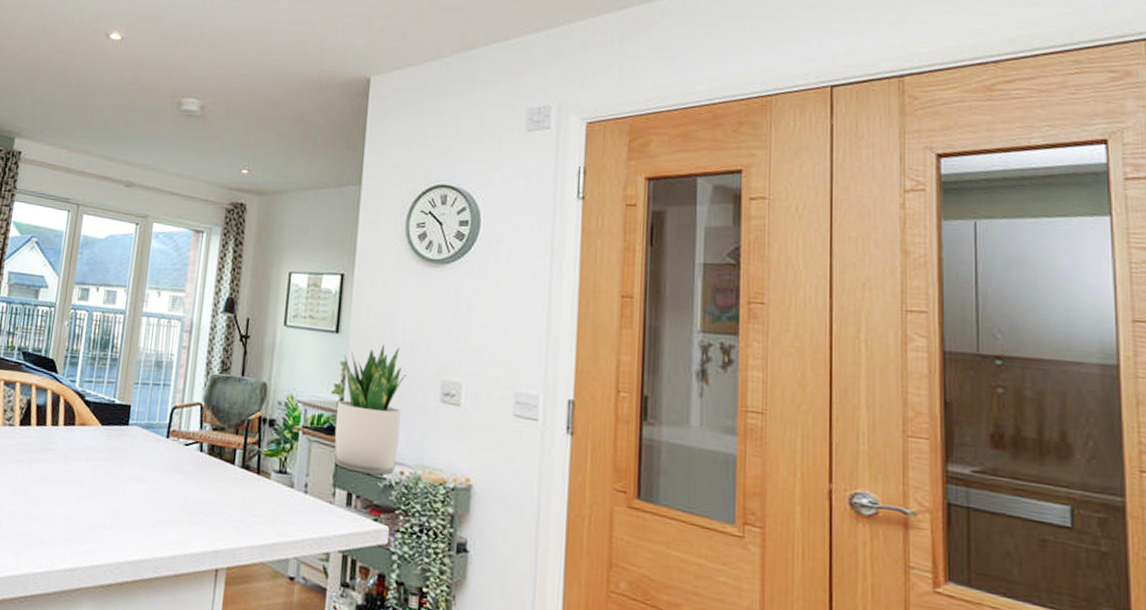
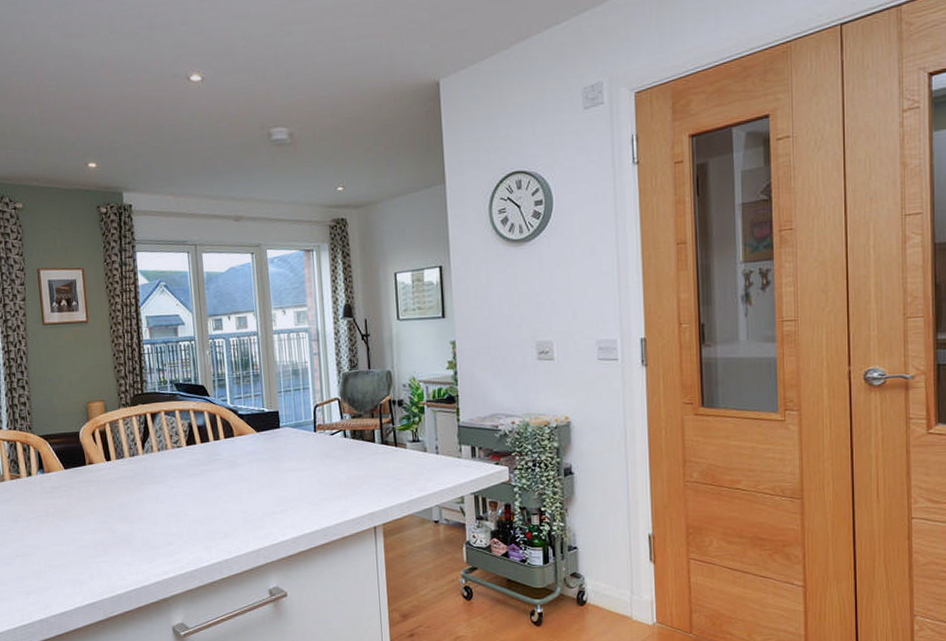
planter: present [334,343,405,476] -> none [452,320,508,430]

